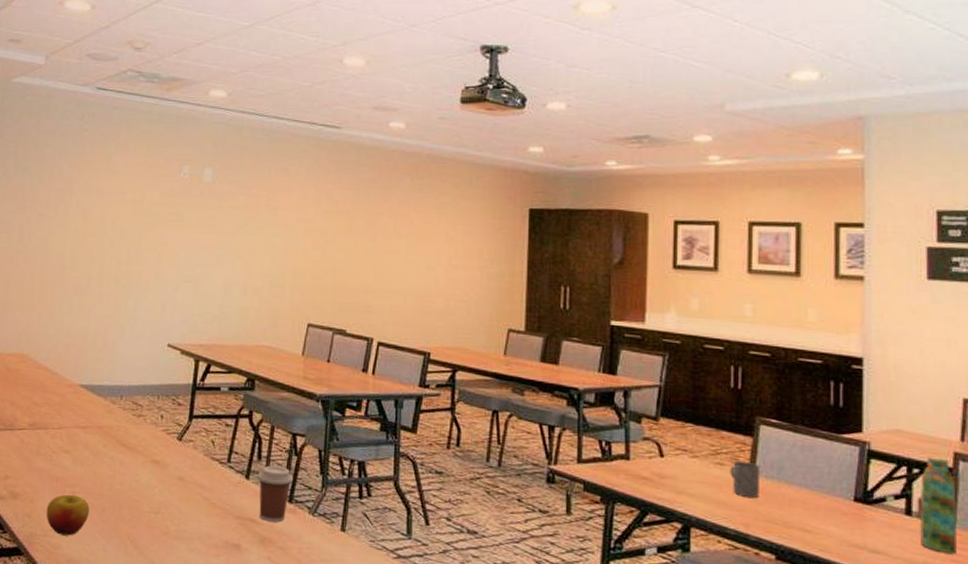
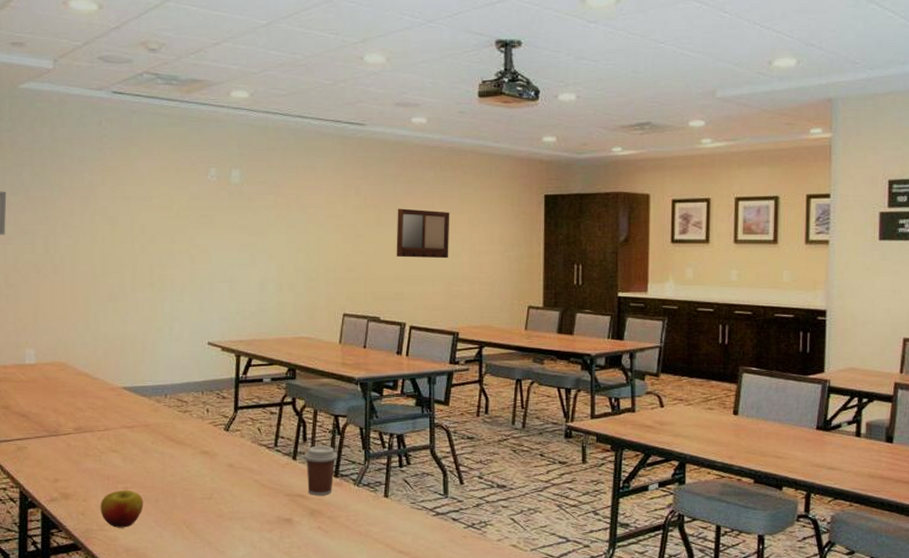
writing board: none [366,215,426,272] -> present [396,208,450,259]
mug: present [730,460,761,499] -> none [718,404,743,435]
water bottle: present [920,457,958,553] -> none [866,388,895,464]

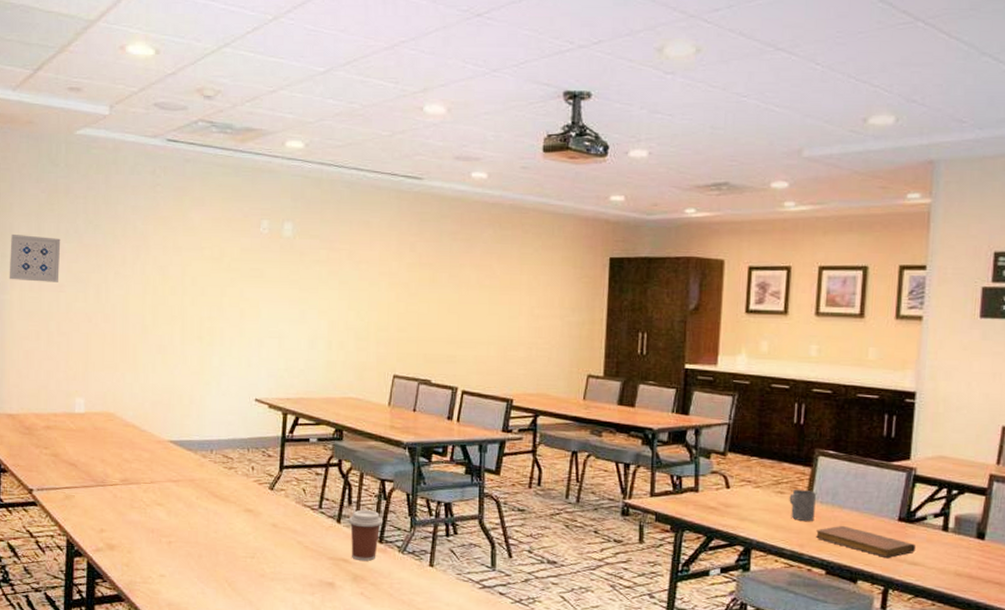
apple: present [100,490,144,528] -> none [144,544,187,582]
writing board: present [396,208,450,259] -> none [450,267,509,322]
mug: none [718,404,743,435] -> present [789,489,817,522]
notebook: none [744,437,832,465] -> present [816,526,915,559]

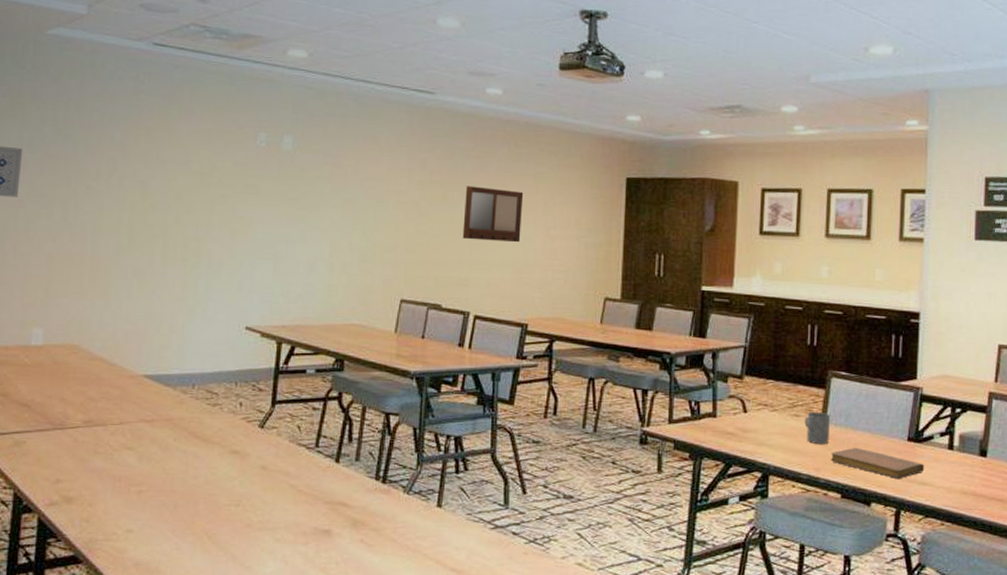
coffee cup: present [349,509,384,561] -> none [349,447,387,504]
writing board: none [450,267,509,322] -> present [462,185,524,243]

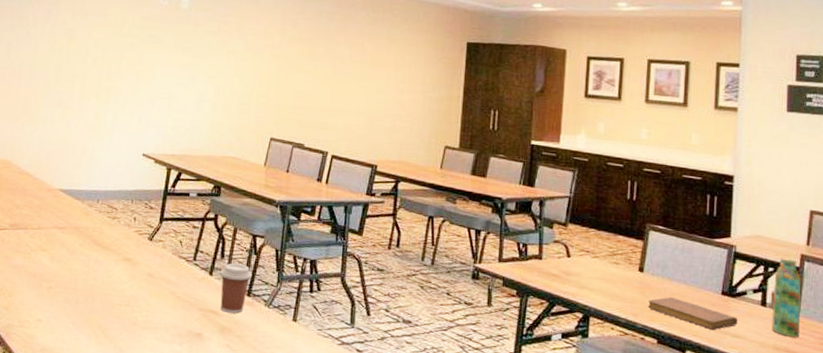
coffee cup: none [349,447,387,504] -> present [220,263,253,313]
writing board: present [462,185,524,243] -> none [324,43,378,94]
mug: present [804,411,831,445] -> none [623,260,649,293]
water bottle: none [959,397,989,479] -> present [772,258,801,337]

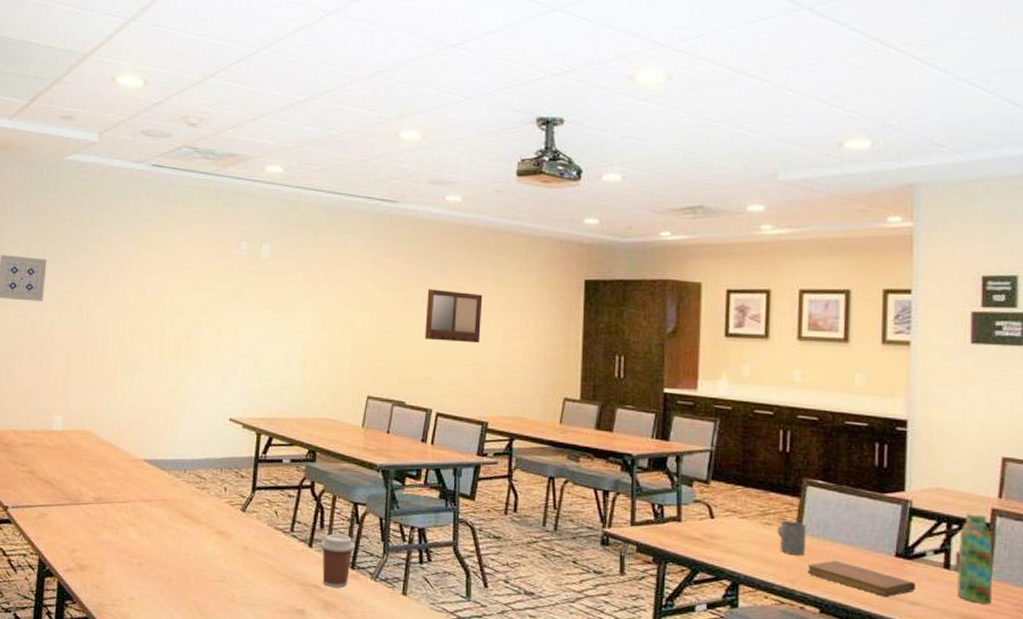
writing board: none [324,43,378,94] -> present [425,289,483,344]
mug: none [623,260,649,293] -> present [777,520,807,556]

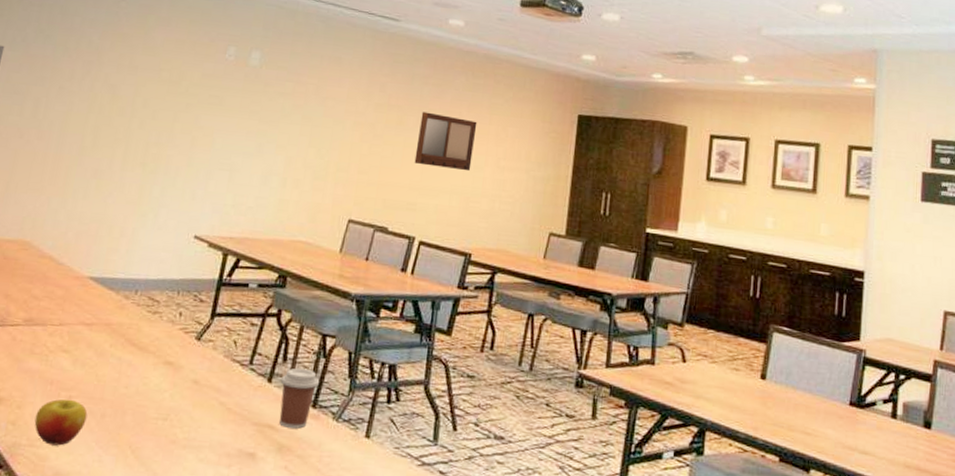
apple: none [114,565,157,605] -> present [34,399,88,446]
mug: present [777,520,807,556] -> none [744,366,771,403]
notebook: present [808,561,915,598] -> none [770,408,866,446]
water bottle: present [957,513,993,604] -> none [902,364,934,454]

